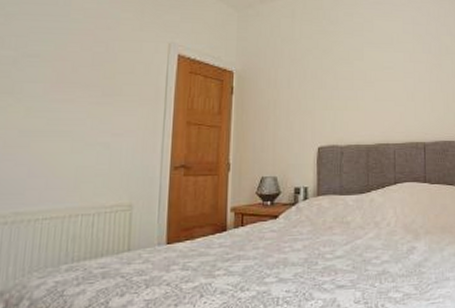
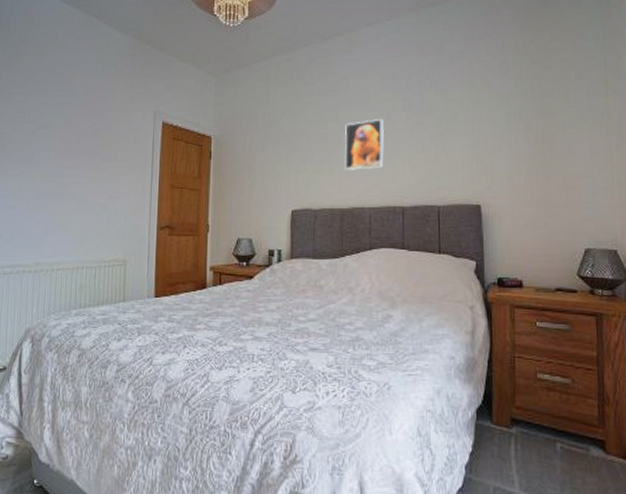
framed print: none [369,59,407,108] -> present [344,118,384,170]

